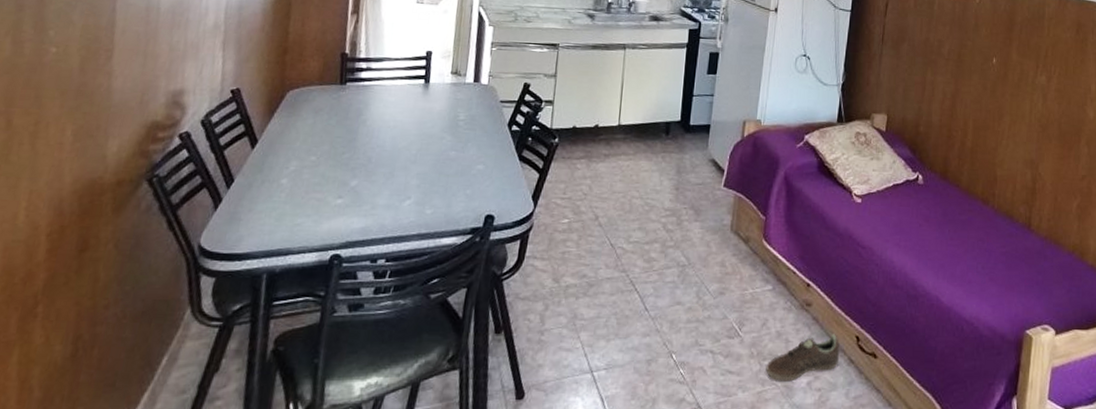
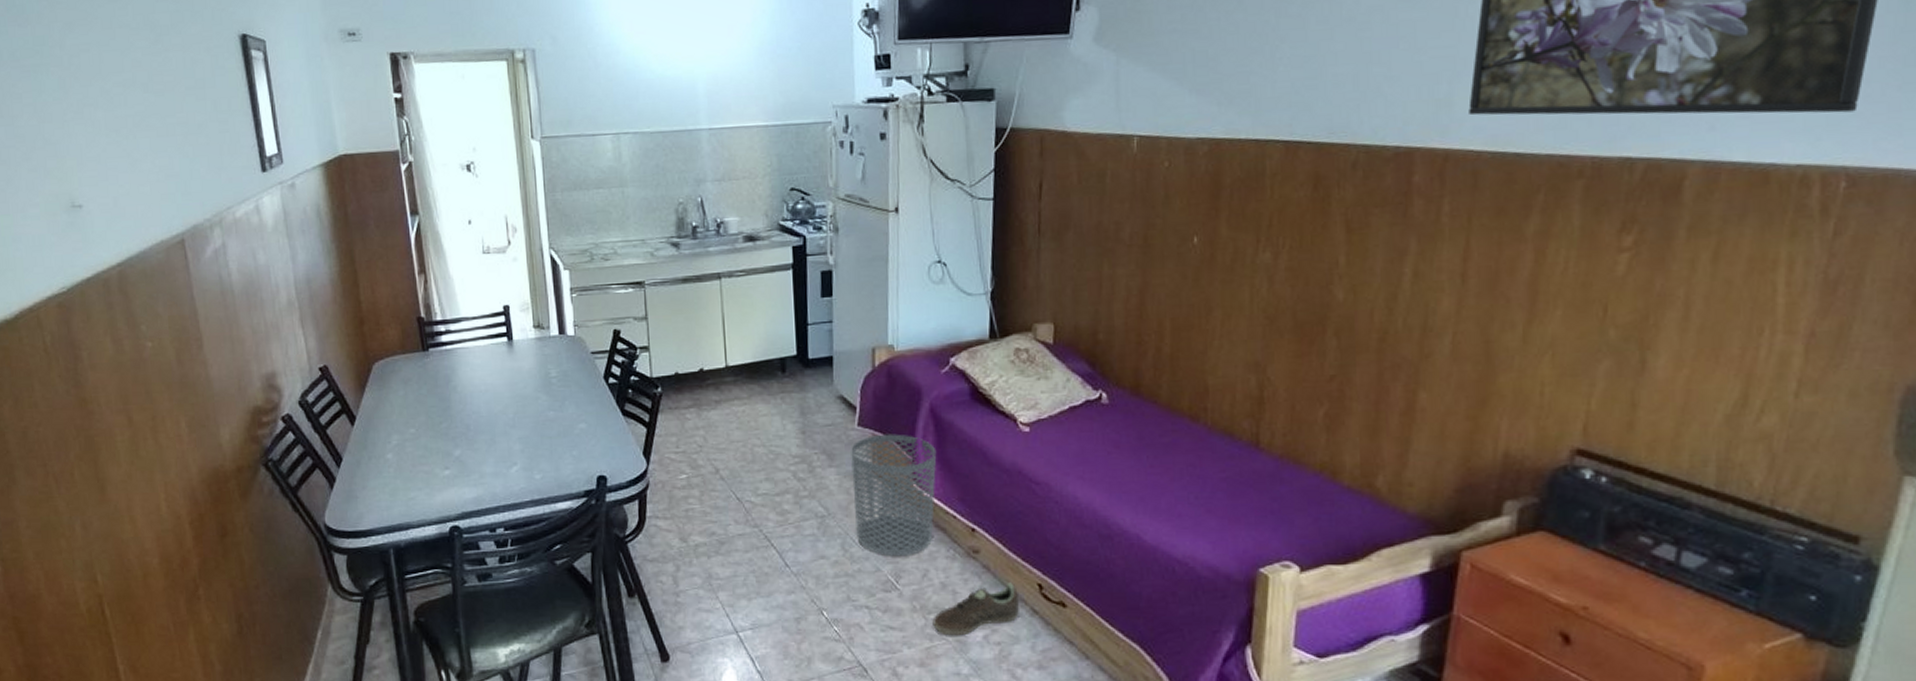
waste bin: none [710,195,786,306] -> present [851,434,937,557]

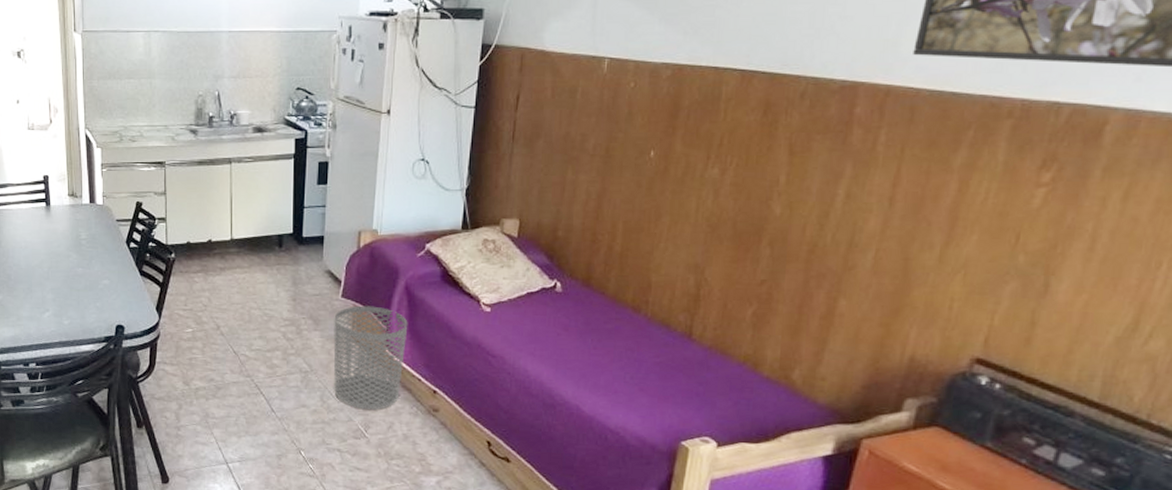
sneaker: present [932,583,1020,636] -> none [394,438,471,480]

